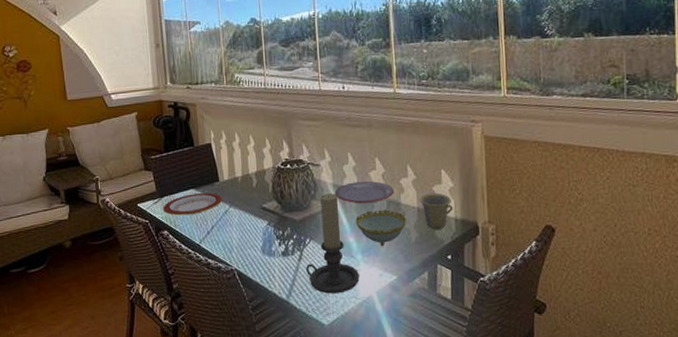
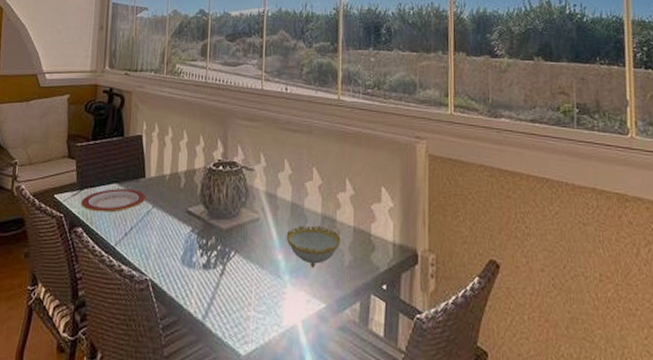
candle holder: present [306,193,360,294] -> none [227,202,285,319]
plate: present [334,181,395,204] -> none [266,192,331,218]
cup: present [419,193,453,230] -> none [356,211,392,254]

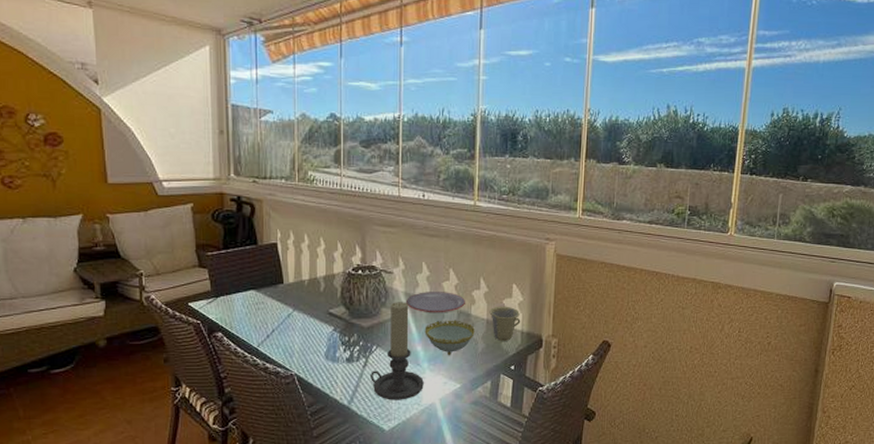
plate: present [81,189,147,213] -> none [218,295,286,317]
candle holder: none [227,202,285,319] -> present [371,302,424,400]
plate: none [266,192,331,218] -> present [405,292,466,313]
cup: none [356,211,392,254] -> present [489,306,521,341]

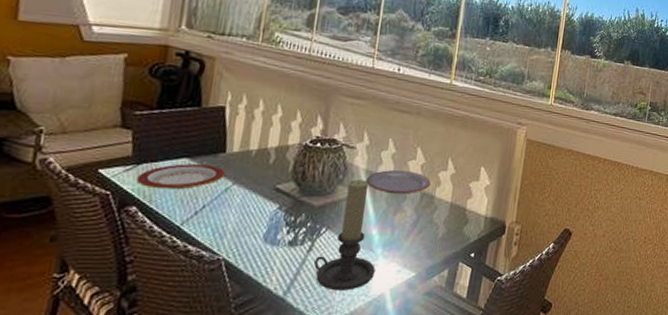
plate: none [218,295,286,317] -> present [136,164,226,190]
decorative bowl: present [424,320,475,356] -> none [382,201,437,241]
cup: present [489,306,521,341] -> none [454,189,486,226]

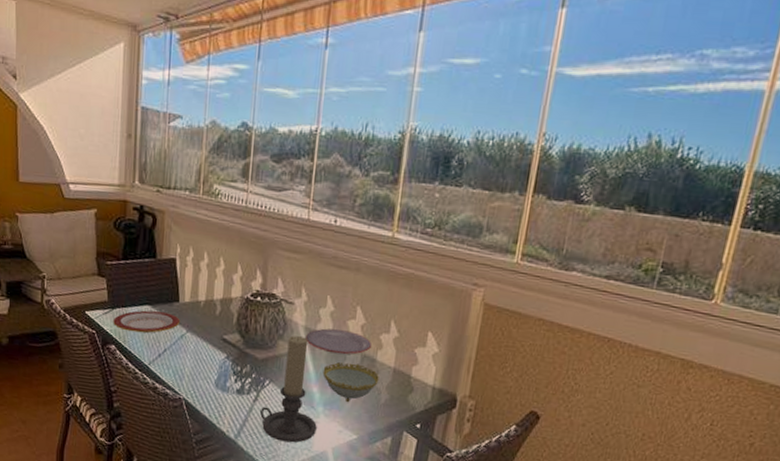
decorative bowl: none [382,201,437,241] -> present [322,362,379,403]

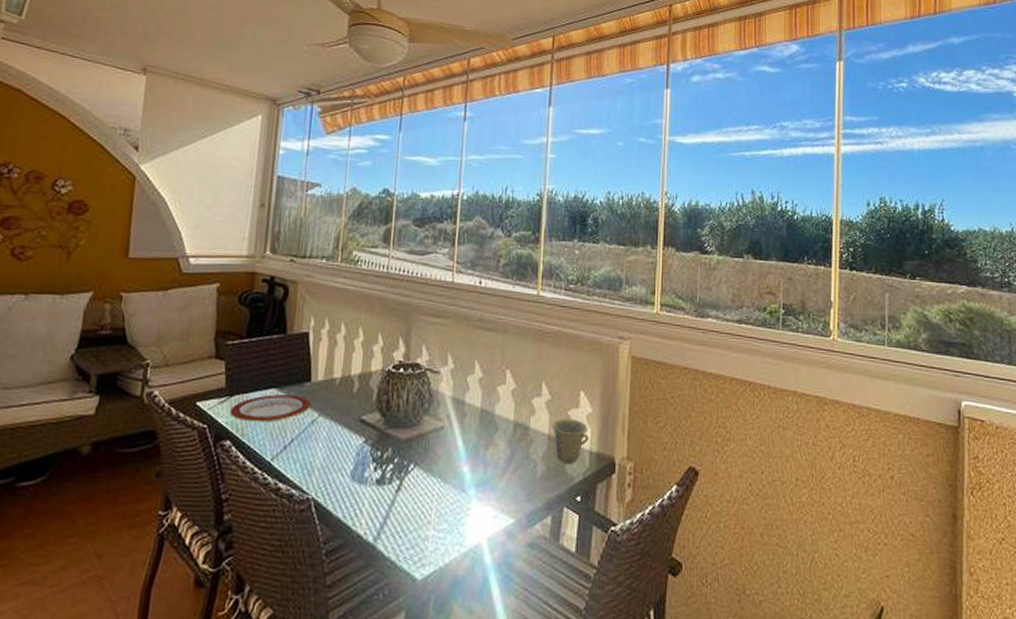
candle holder: present [260,335,317,443] -> none [404,409,469,538]
plate: present [304,328,372,355] -> none [452,397,525,425]
decorative bowl: present [322,362,379,403] -> none [473,433,534,481]
cup: none [397,354,434,396] -> present [551,418,589,463]

